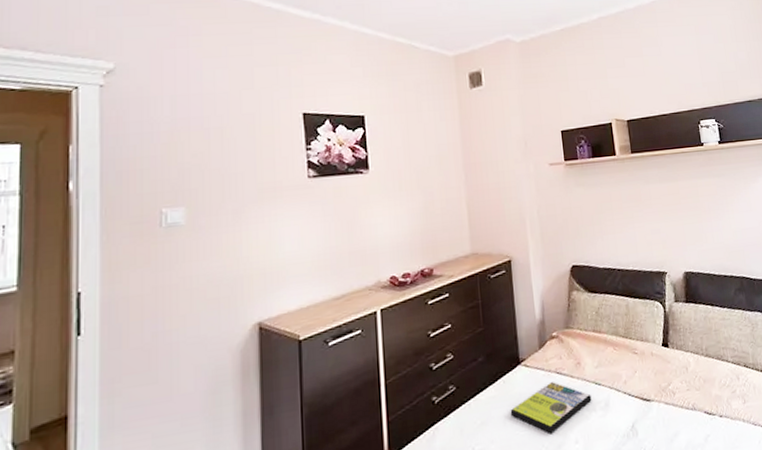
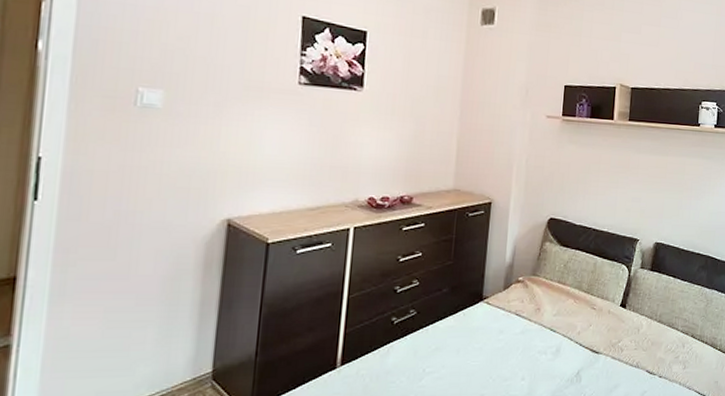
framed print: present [510,382,592,435] -> none [465,322,545,368]

